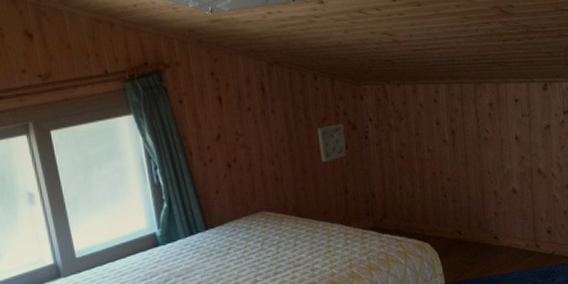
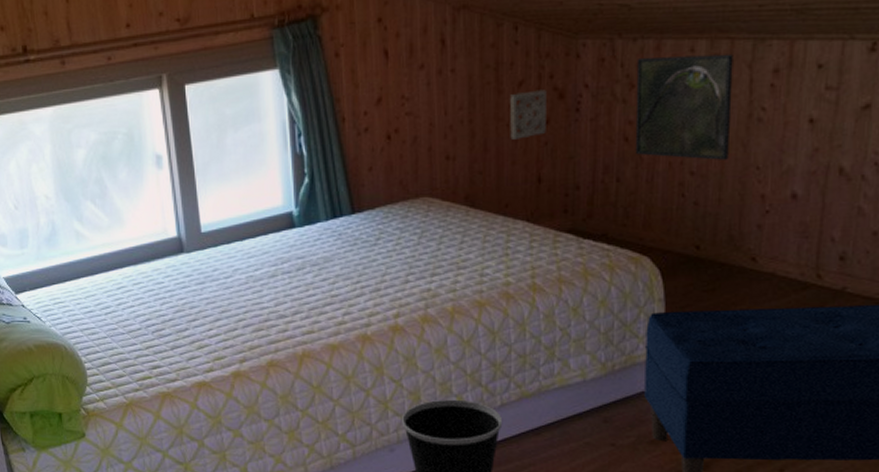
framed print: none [401,93,470,169] -> present [635,53,734,160]

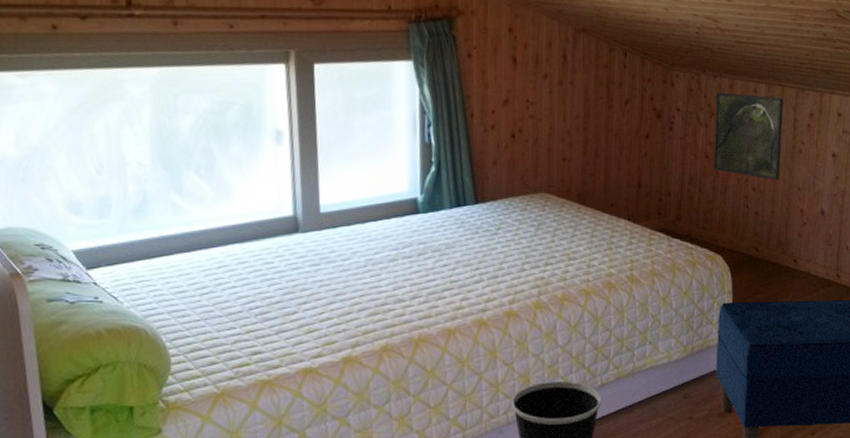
wall ornament: present [510,90,547,140] -> none [617,108,648,149]

